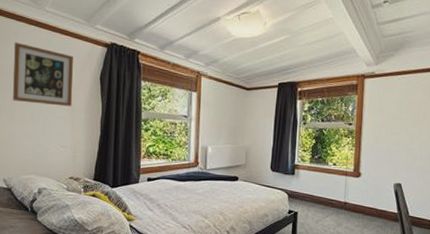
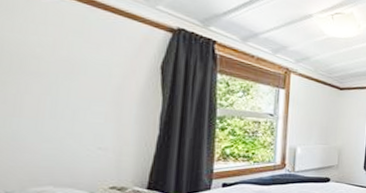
wall art: present [13,42,74,107] -> none [20,13,124,100]

